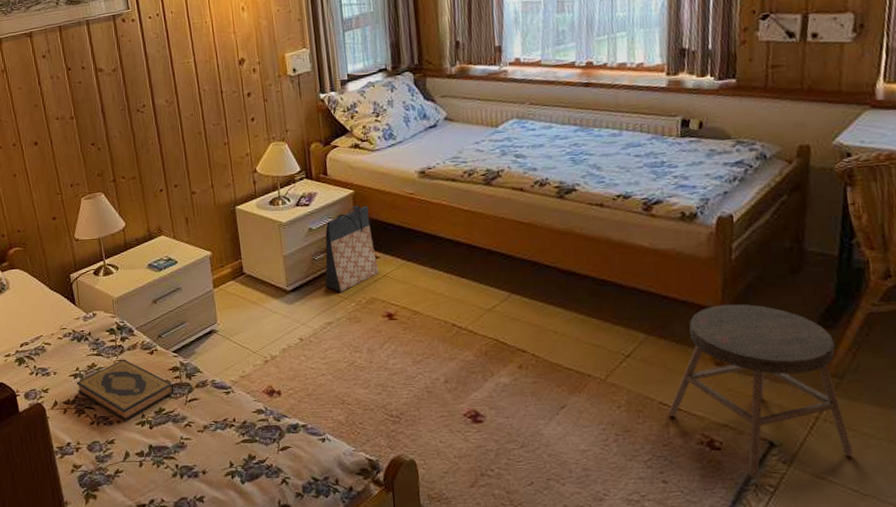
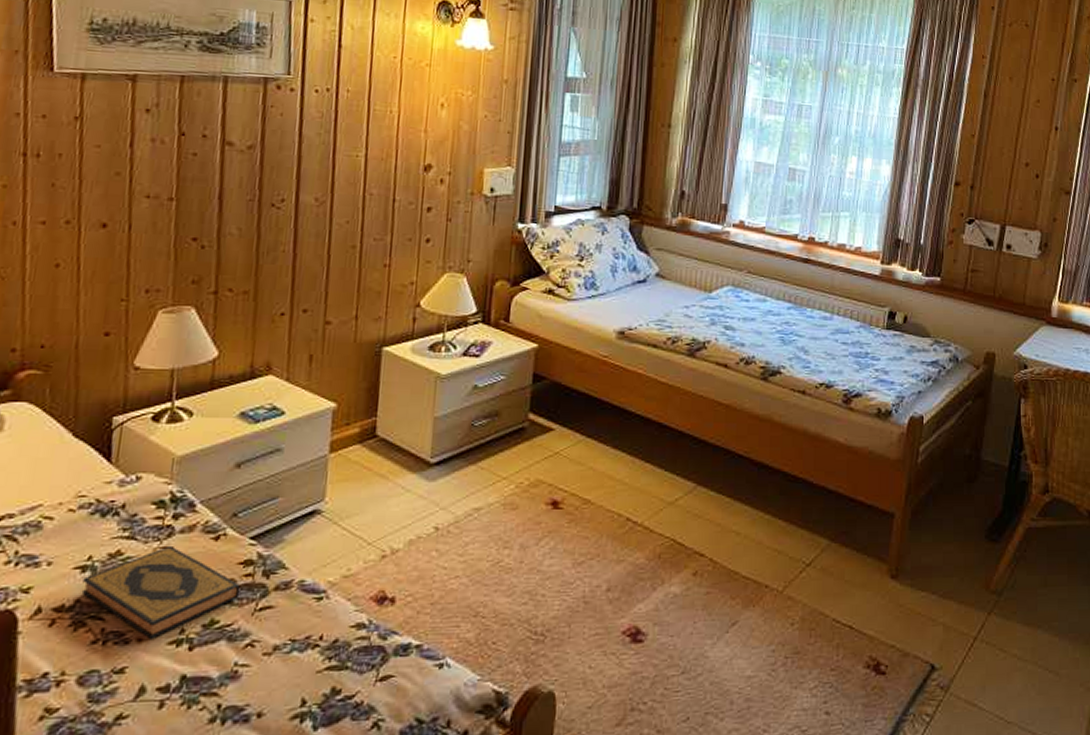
bag: present [324,205,379,292] -> none [480,363,552,470]
stool: present [668,304,854,478] -> none [839,511,1003,707]

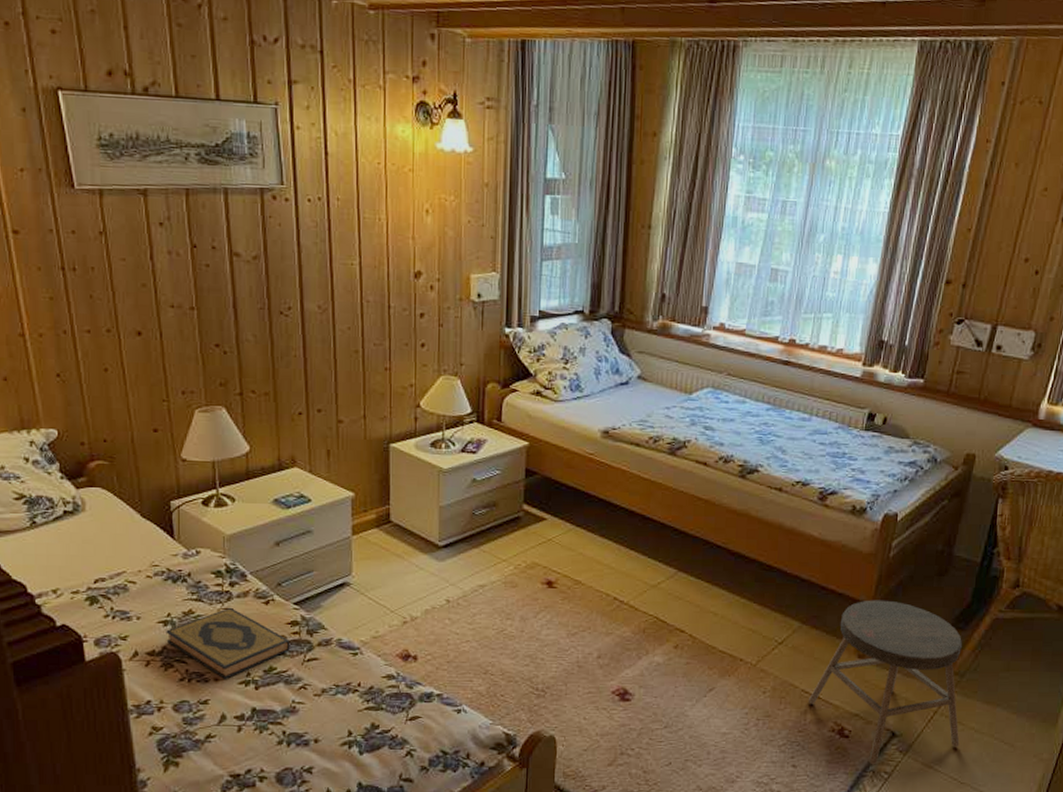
stool: none [839,511,1003,707] -> present [808,600,962,765]

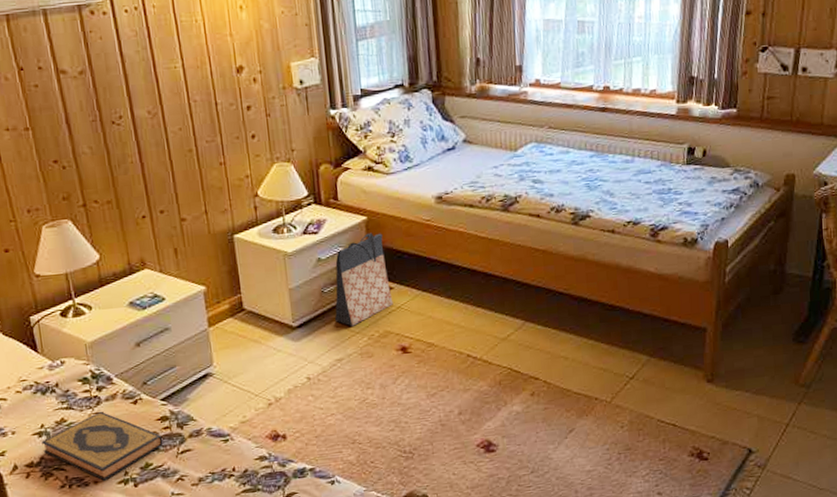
bag: none [482,459,545,553] -> present [334,232,393,327]
stool: present [808,600,962,765] -> none [664,324,814,483]

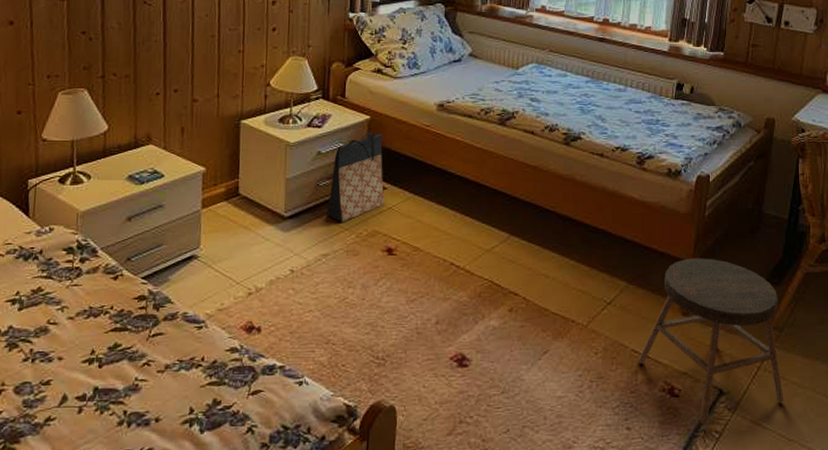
hardback book: present [41,411,164,481] -> none [13,283,137,358]
stool: none [664,324,814,483] -> present [638,258,784,425]

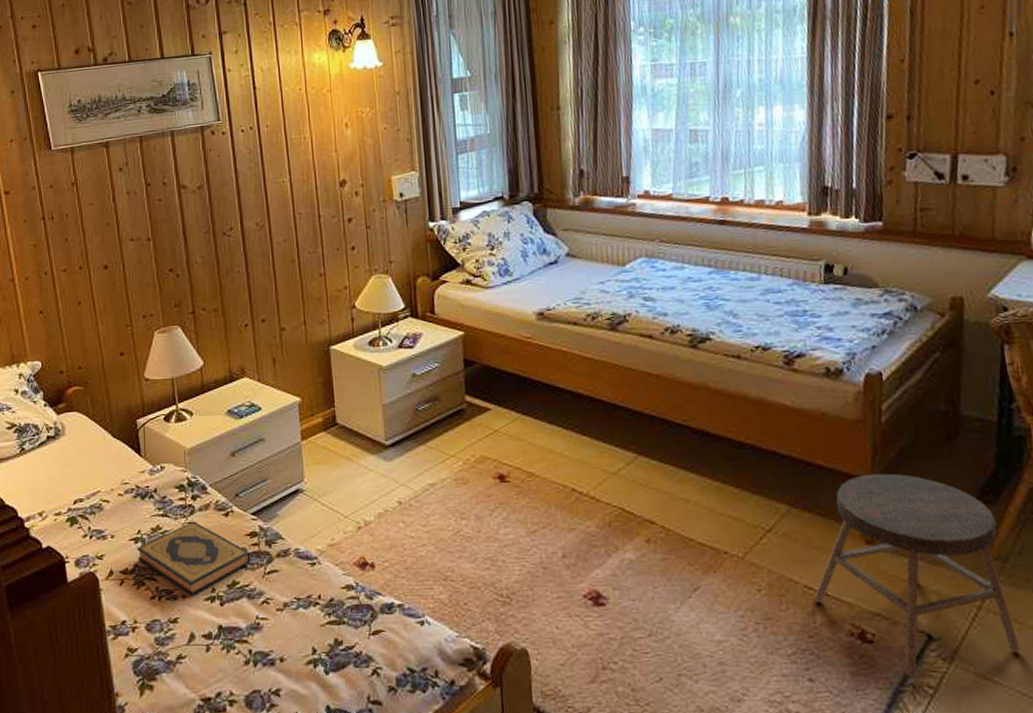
hardback book: none [13,283,137,358] -> present [137,521,251,596]
bag: present [325,132,385,222] -> none [428,348,491,449]

